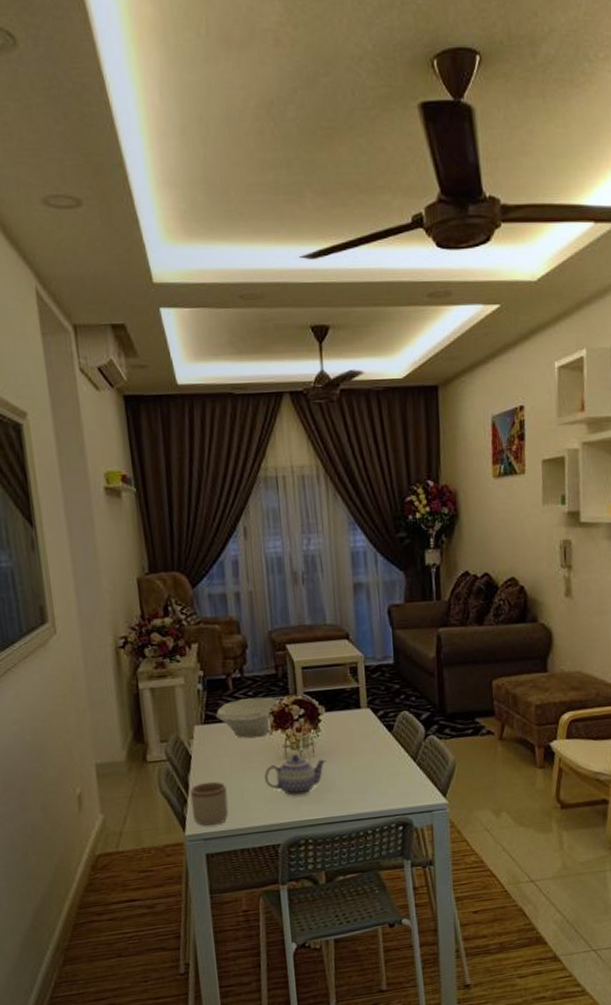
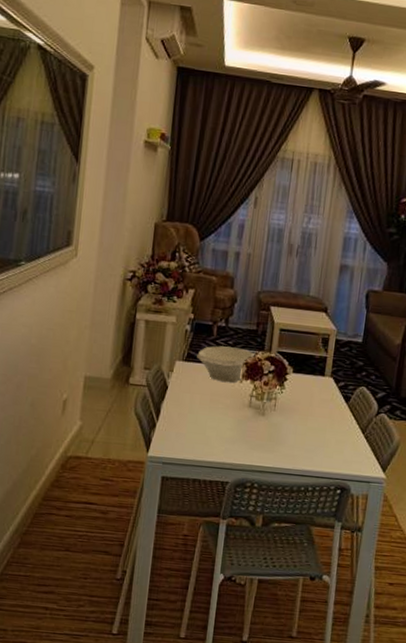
mug: present [189,781,229,826] -> none [157,412,193,452]
teapot: present [265,754,326,797] -> none [227,405,285,443]

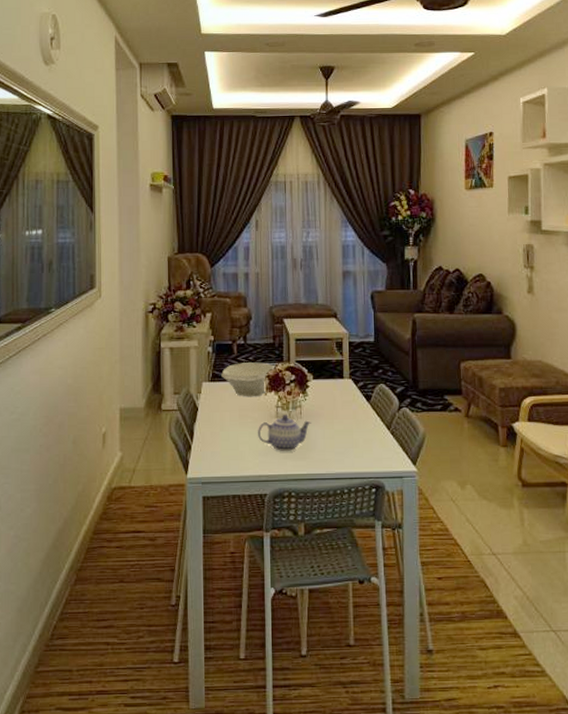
teapot: none [227,405,285,443] -> present [258,415,311,452]

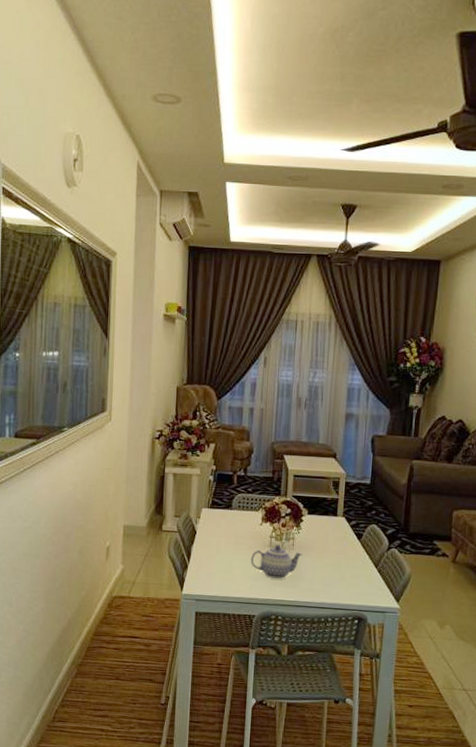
bowl: present [221,362,276,397] -> none [220,493,273,526]

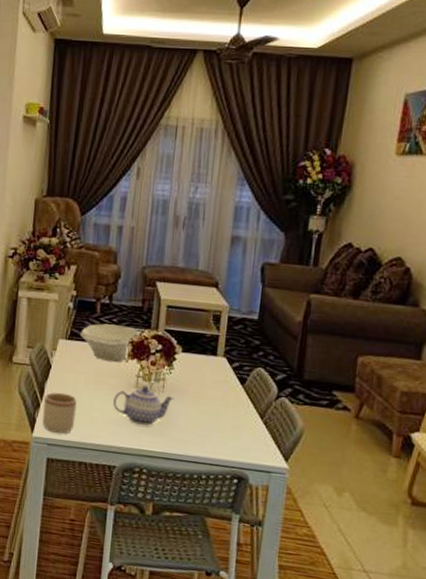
mug: none [190,554,220,590] -> present [42,392,78,434]
bowl: none [220,493,273,526] -> present [80,324,141,363]

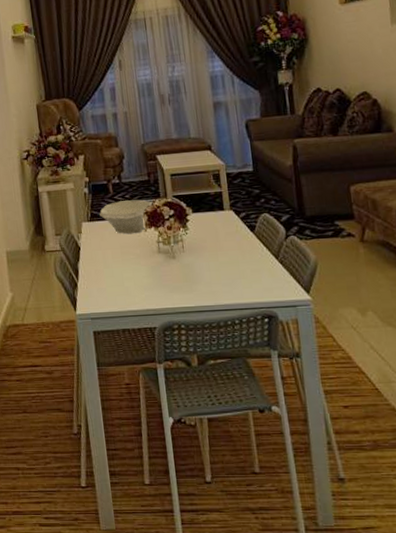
mug: present [42,392,78,434] -> none [79,269,112,307]
teapot: present [113,386,174,426] -> none [141,249,195,286]

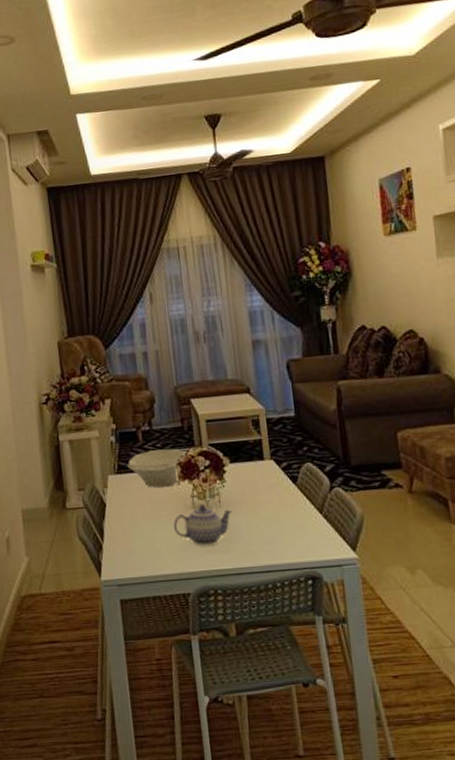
teapot: none [141,249,195,286] -> present [174,504,233,546]

